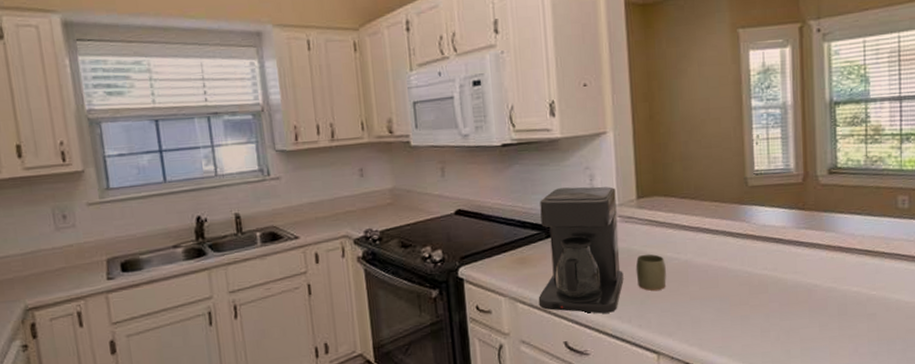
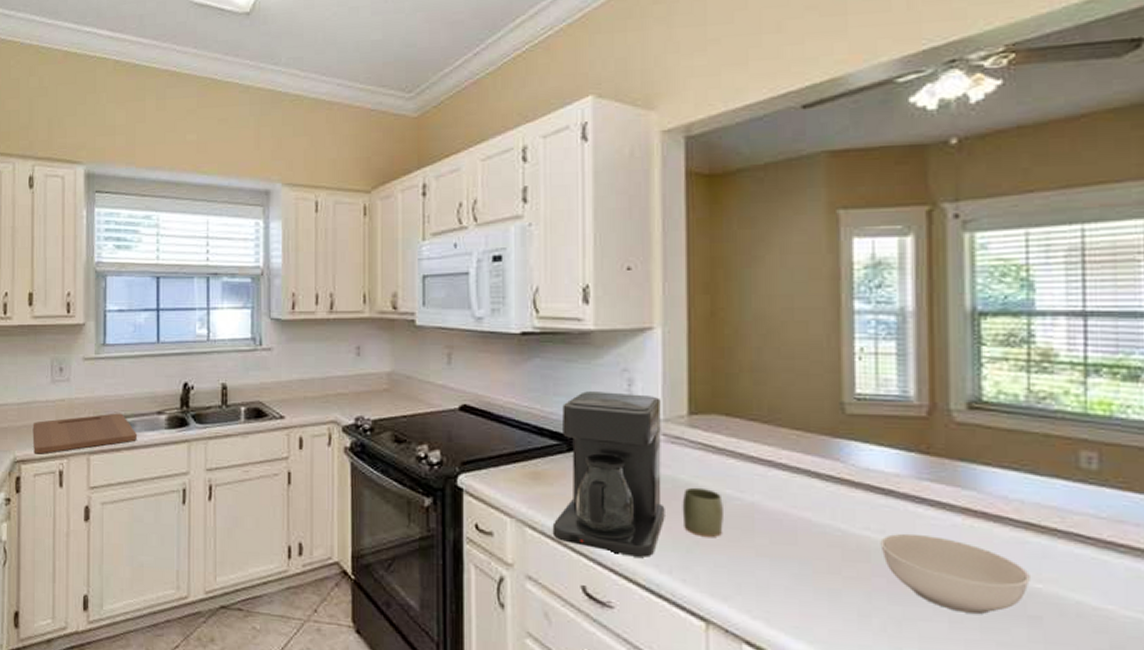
cutting board: none [41,251,155,300] -> present [32,413,137,454]
bowl: none [774,268,869,319] -> present [880,533,1030,614]

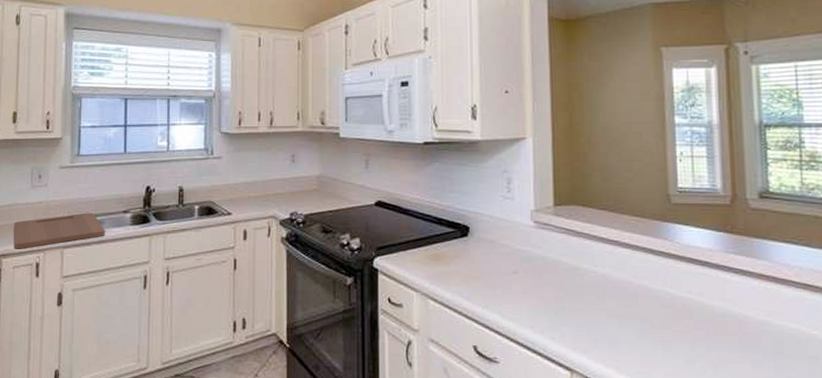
coffee maker: present [552,391,665,557] -> none [450,189,538,321]
mug: present [682,487,723,537] -> none [550,263,582,302]
bowl: present [880,533,1030,614] -> none [700,295,809,356]

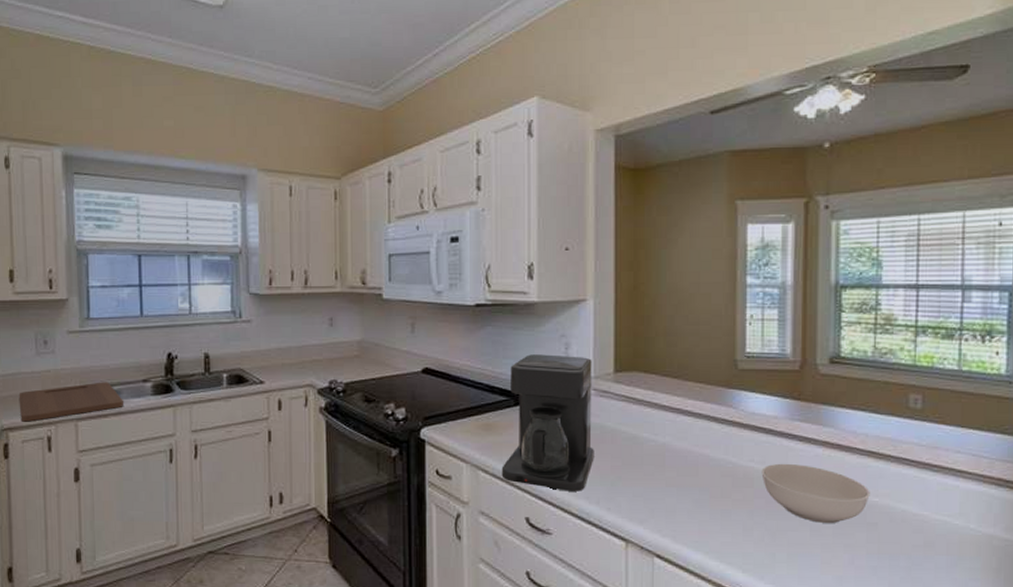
coffee maker: none [450,189,538,321] -> present [501,354,594,492]
bowl: none [700,295,809,356] -> present [761,463,870,523]

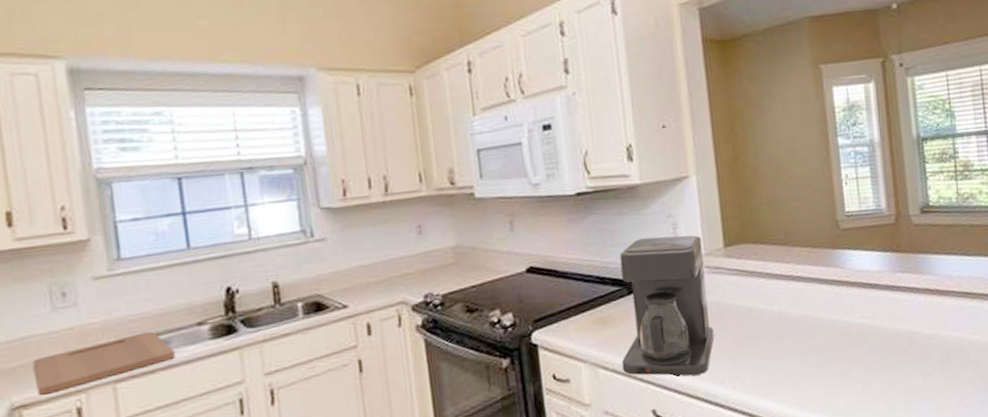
bowl: present [761,463,870,523] -> none [872,314,970,368]

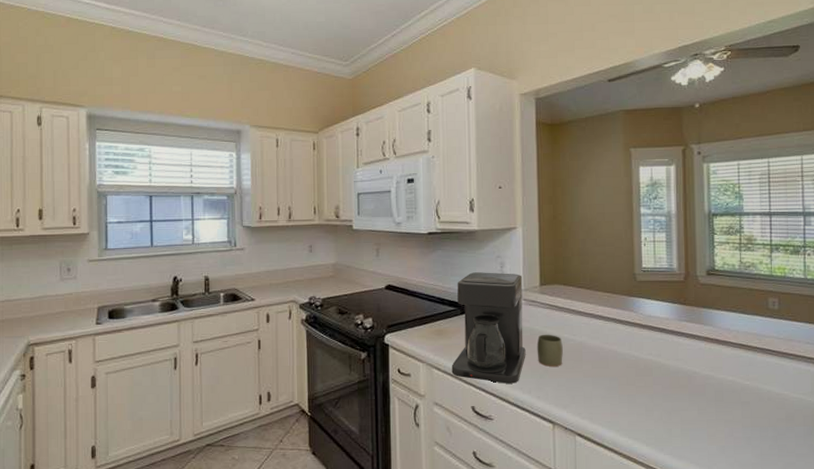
cutting board: present [32,331,175,395] -> none [44,302,135,338]
mug: none [726,307,760,348] -> present [537,334,563,367]

